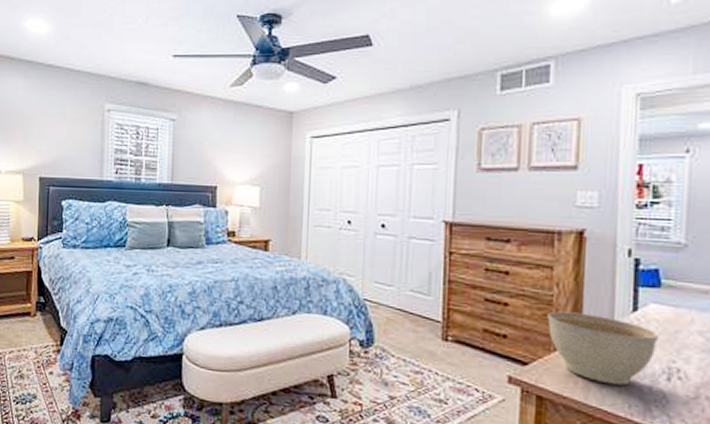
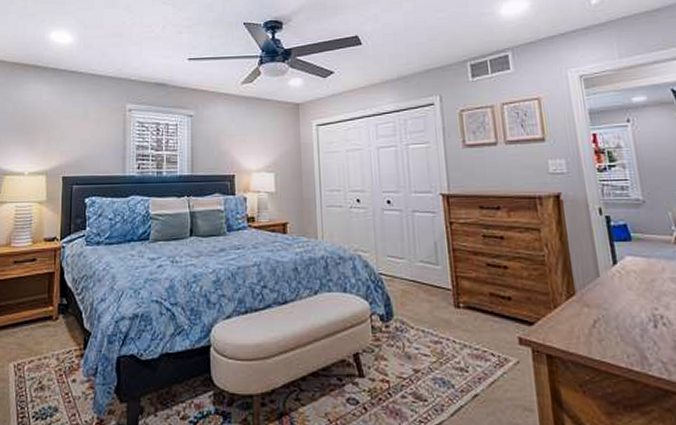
planter bowl: present [547,311,658,386] -> none [542,270,640,337]

